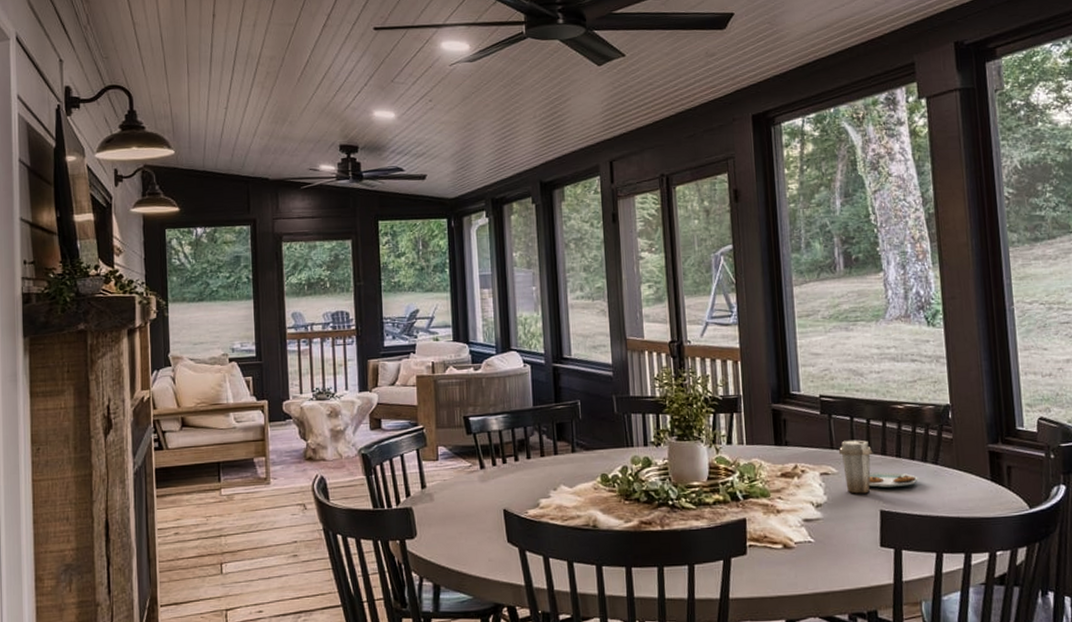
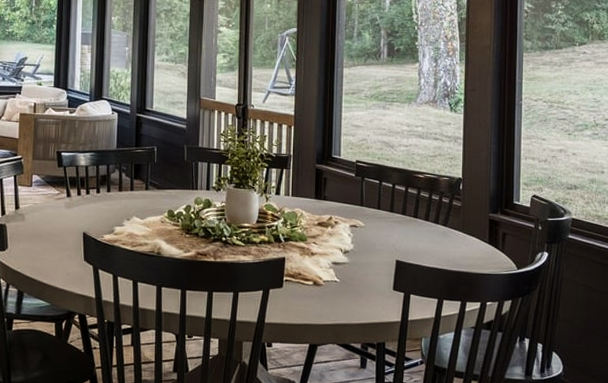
plate: present [838,440,920,494] -> none [367,200,431,245]

